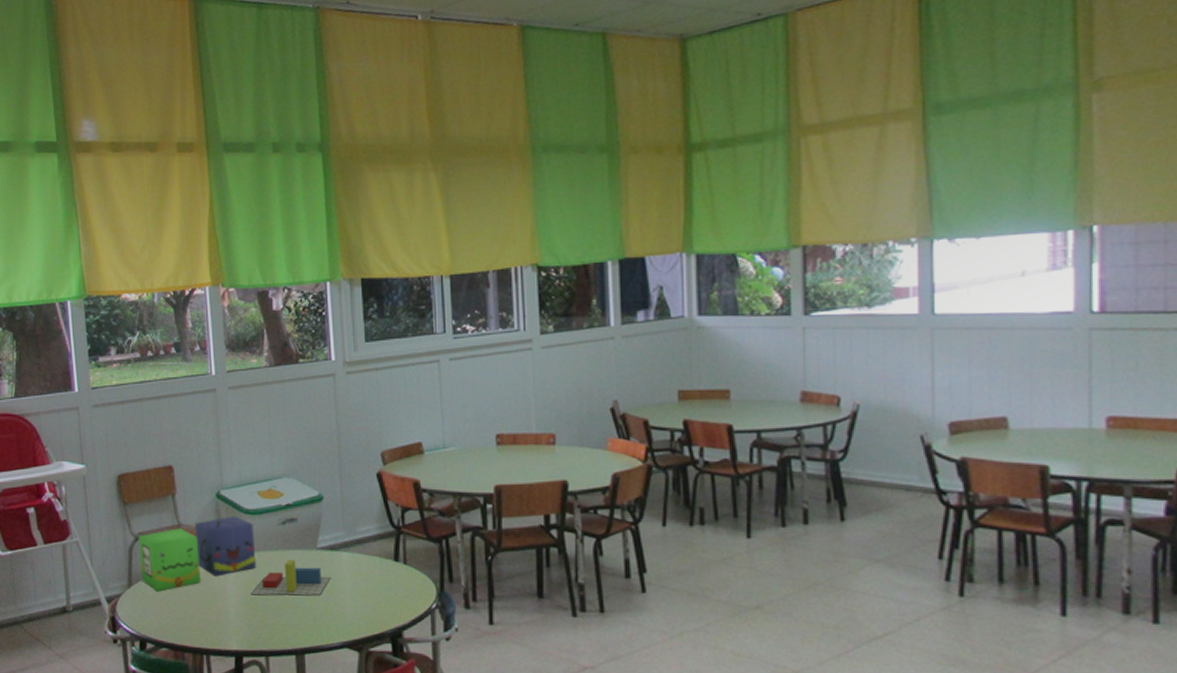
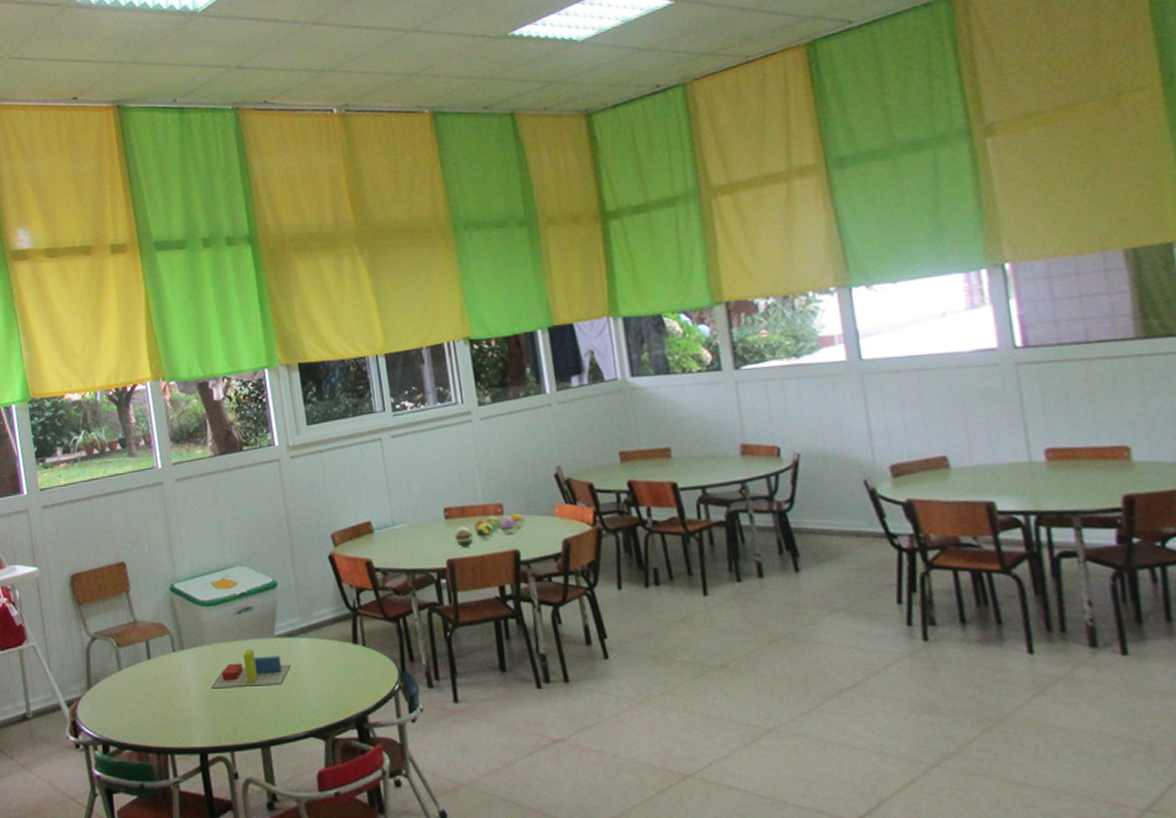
toy box: present [138,516,257,592] -> none [94,609,215,692]
ball: none [504,444,577,474] -> present [454,513,526,547]

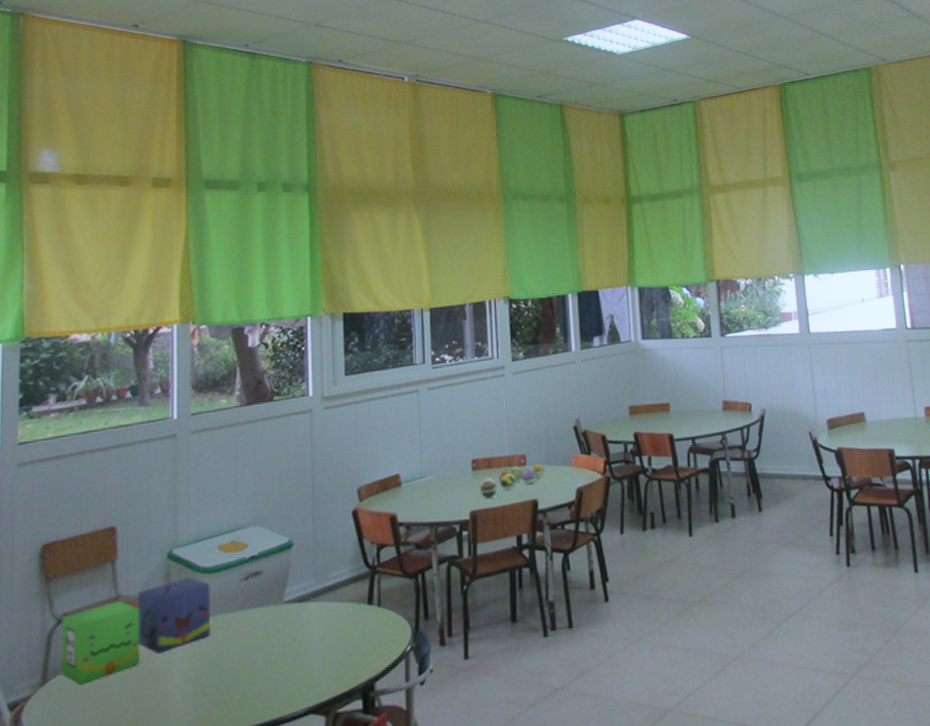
toy box: none [94,609,215,692] -> present [60,577,211,685]
toy blocks: present [212,649,291,689] -> none [202,619,298,670]

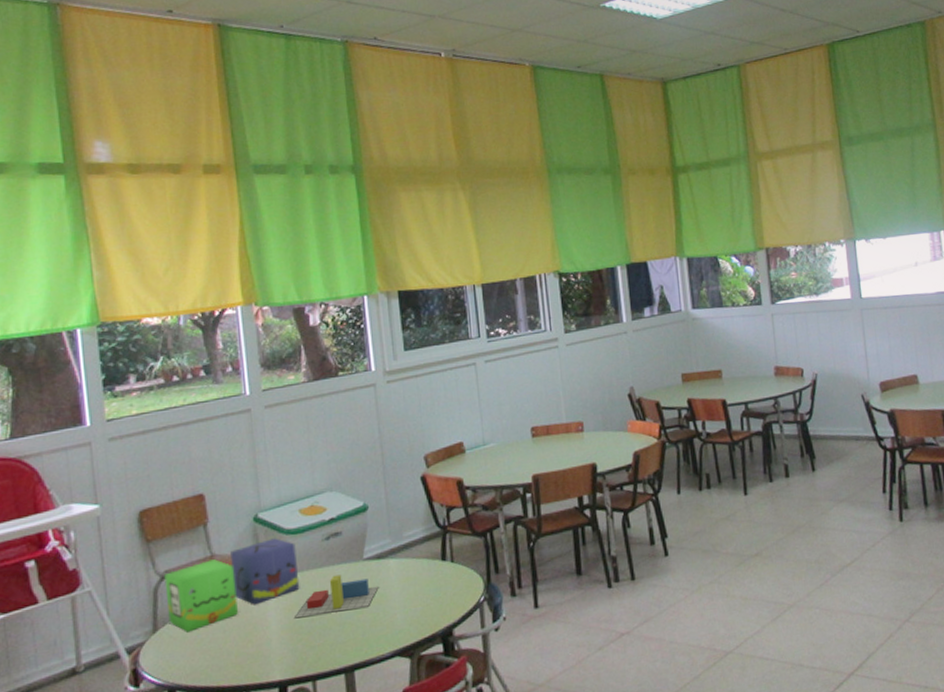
toy blocks: none [202,619,298,670] -> present [295,574,379,619]
ball: present [479,464,545,498] -> none [539,430,603,463]

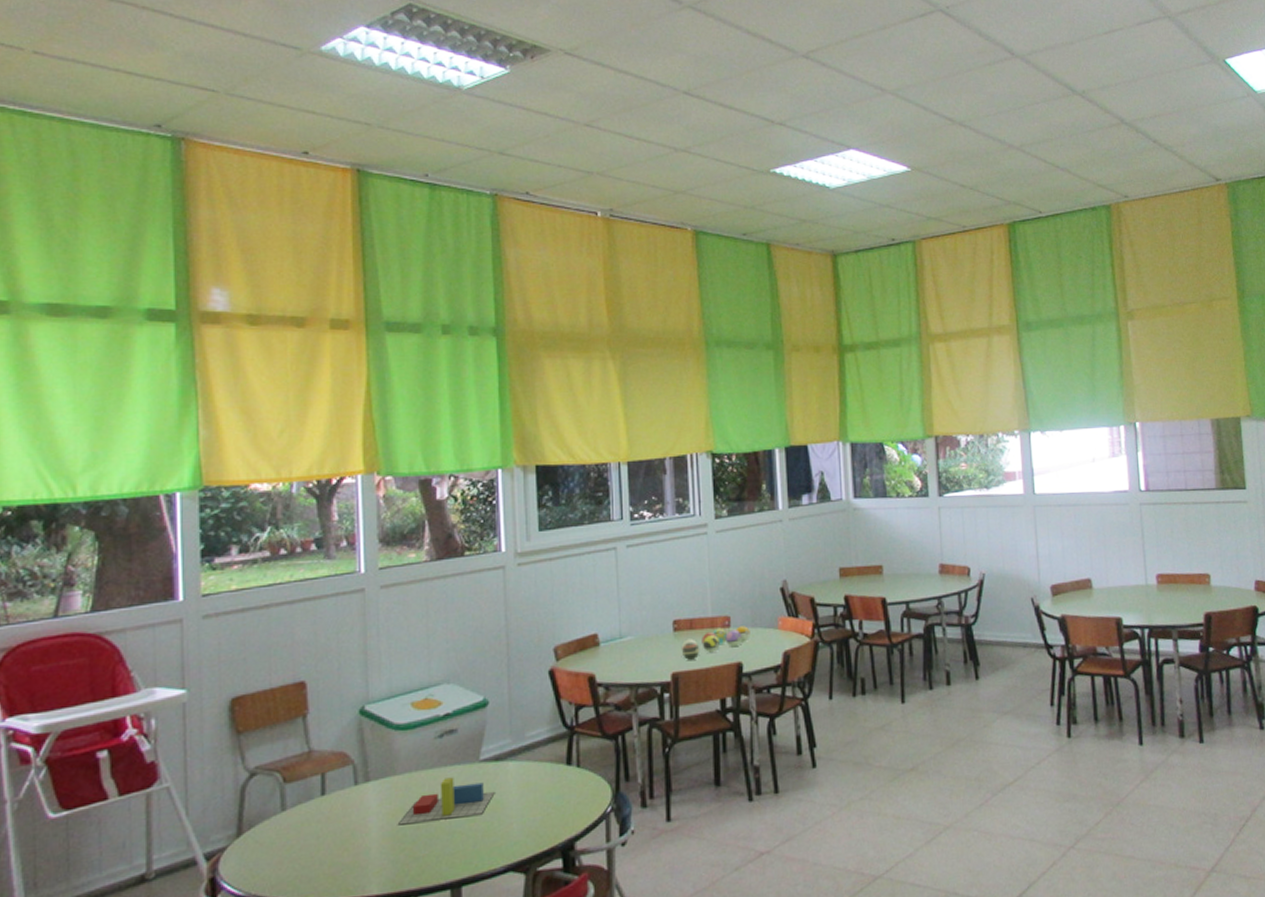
toy box: present [164,538,300,632] -> none [254,733,407,837]
ball: none [539,430,603,463] -> present [681,626,750,660]

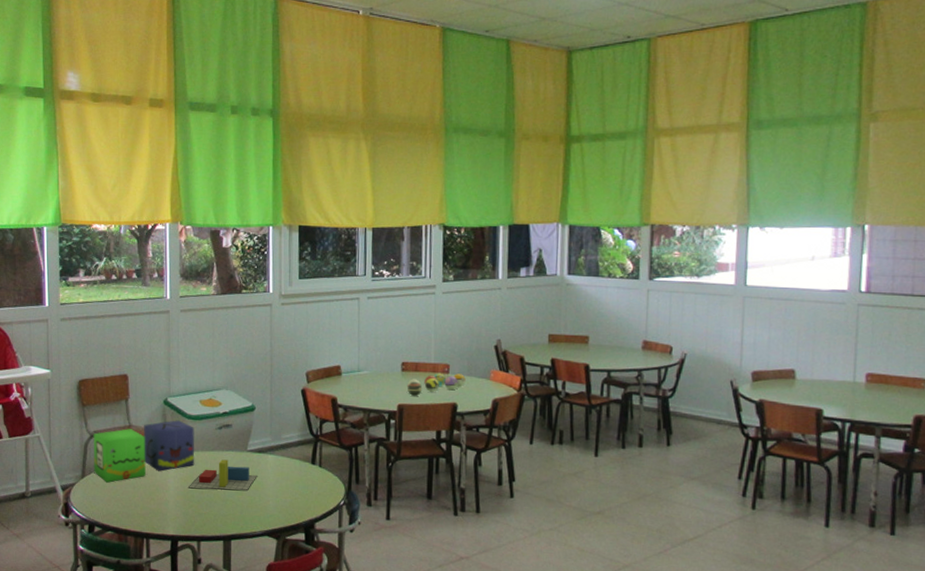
toy box: none [254,733,407,837] -> present [93,420,195,483]

